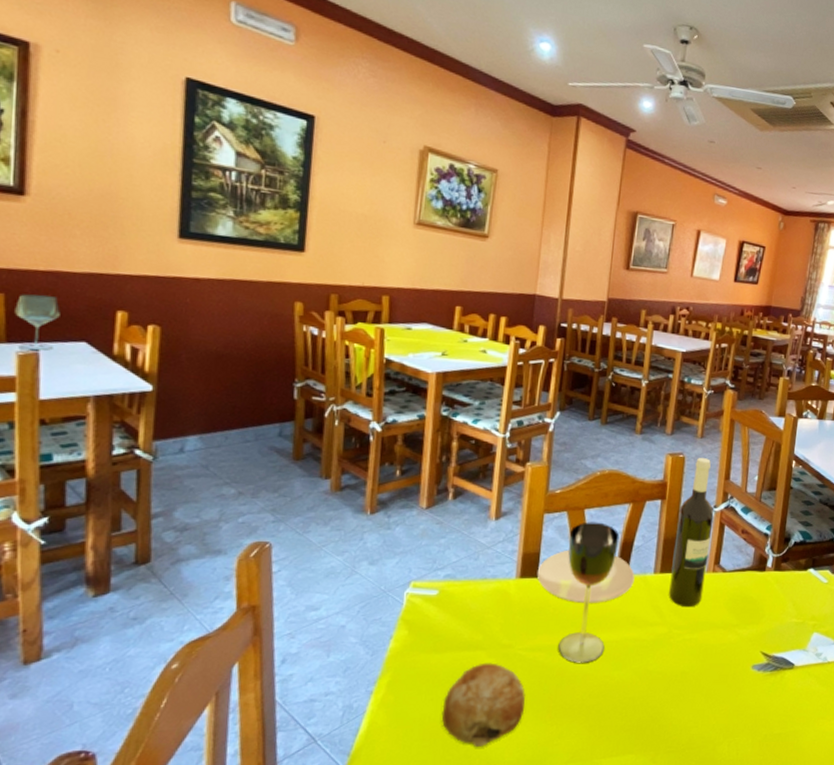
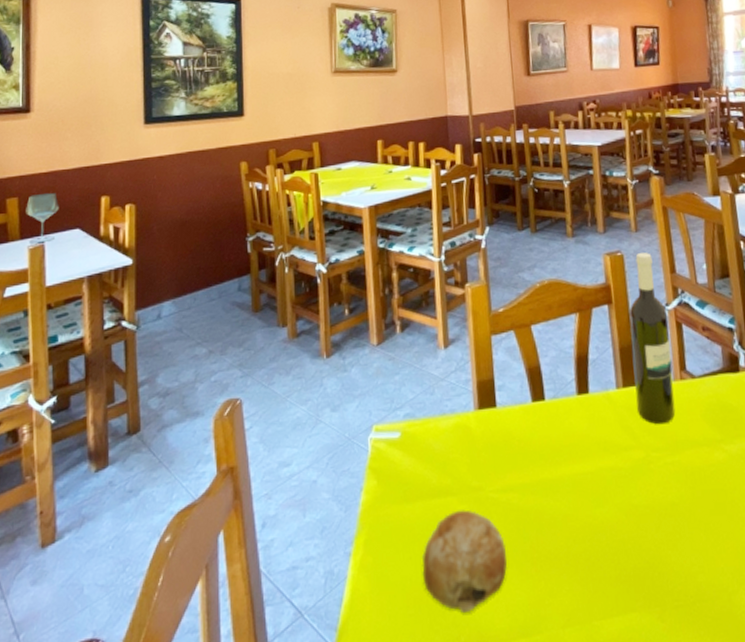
plate: present [537,549,635,604] -> none [494,372,598,432]
wineglass: present [558,522,620,663] -> none [520,337,580,502]

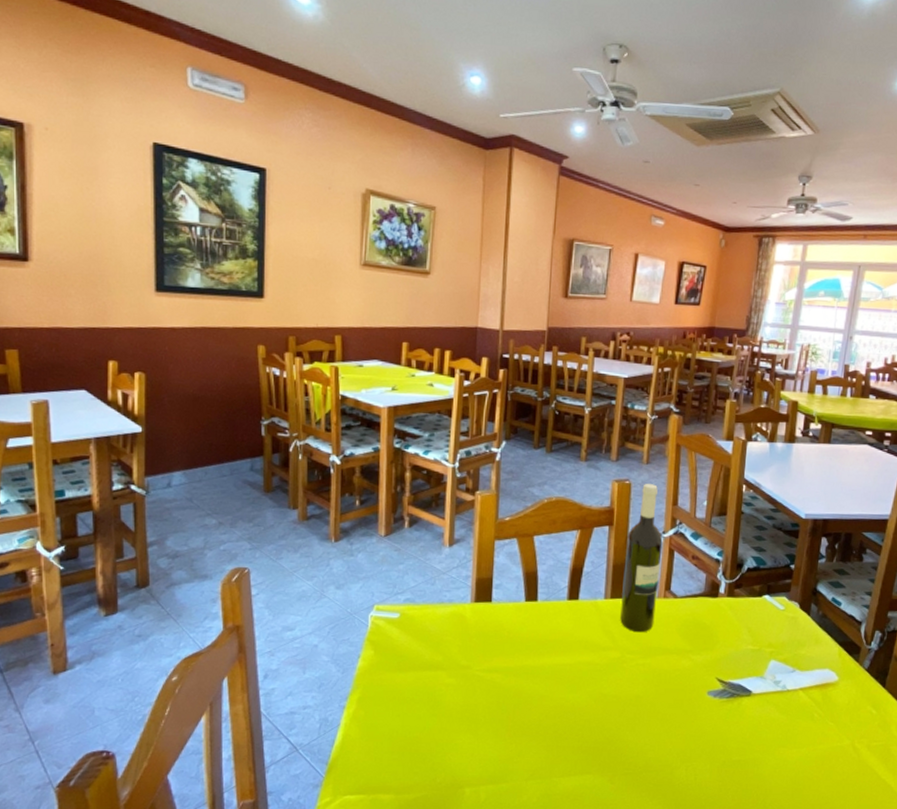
wine glass: present [26,192,59,244] -> none [27,349,63,400]
bread roll: present [421,510,507,613] -> none [408,682,485,761]

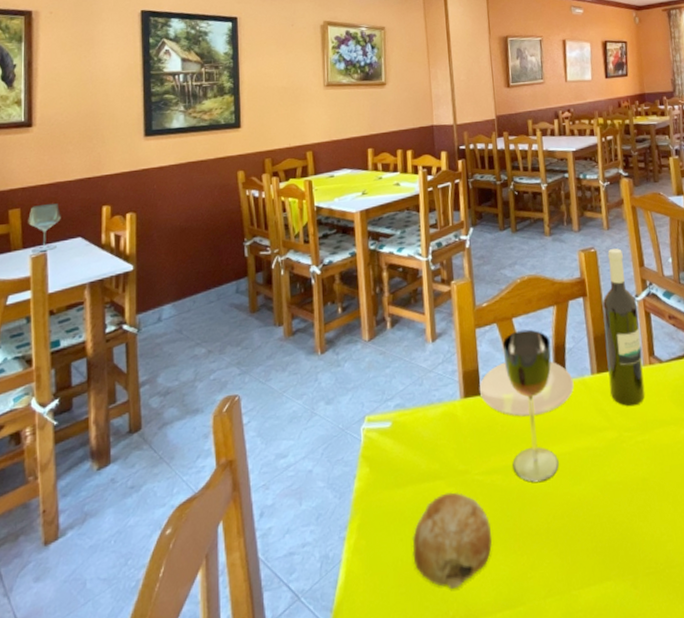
wine glass: none [27,349,63,400] -> present [28,203,61,253]
bread roll: none [408,682,485,761] -> present [412,492,492,589]
plate: none [490,575,586,628] -> present [479,361,574,417]
wineglass: none [514,548,569,685] -> present [502,329,559,482]

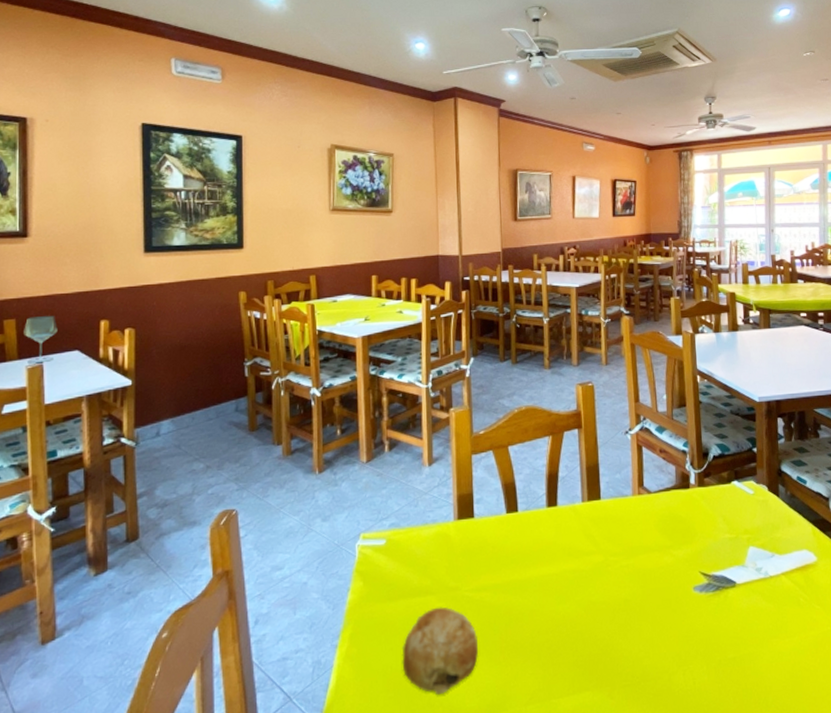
plate: present [479,361,574,417] -> none [472,487,565,540]
wineglass: present [502,329,559,482] -> none [497,457,546,600]
wine bottle: present [602,248,646,407] -> none [596,384,633,533]

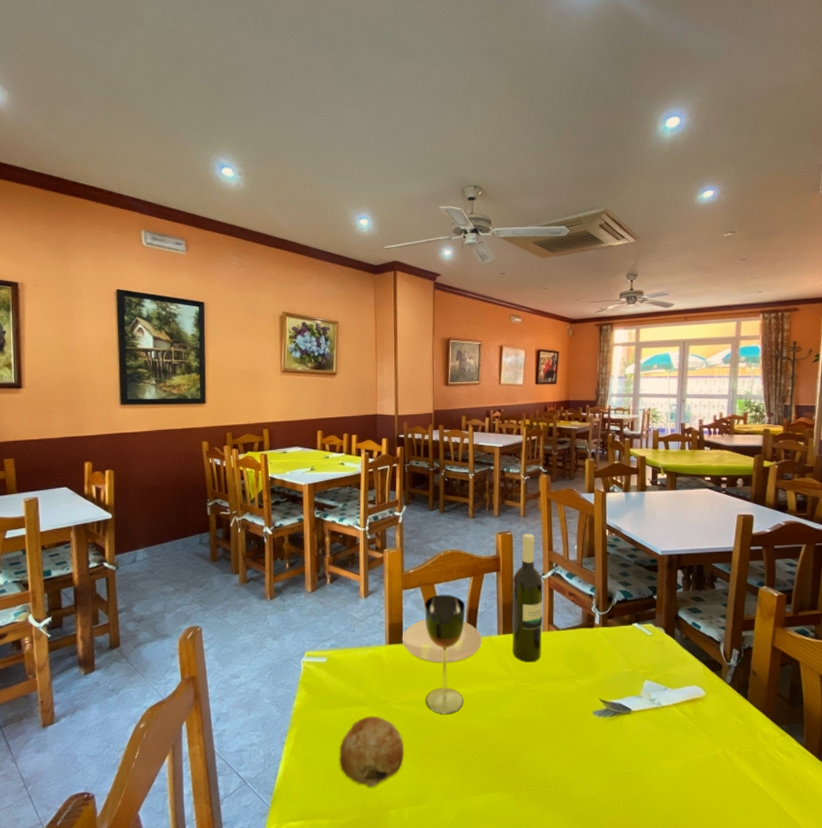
wine glass: present [24,315,58,364] -> none [21,456,49,497]
plate: none [472,487,565,540] -> present [402,619,482,664]
wineglass: none [497,457,546,600] -> present [424,594,466,714]
wine bottle: none [596,384,633,533] -> present [511,534,543,663]

